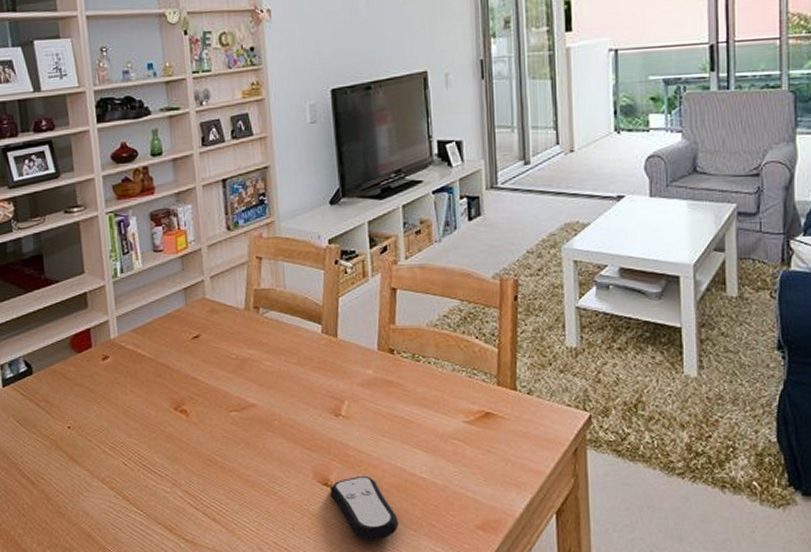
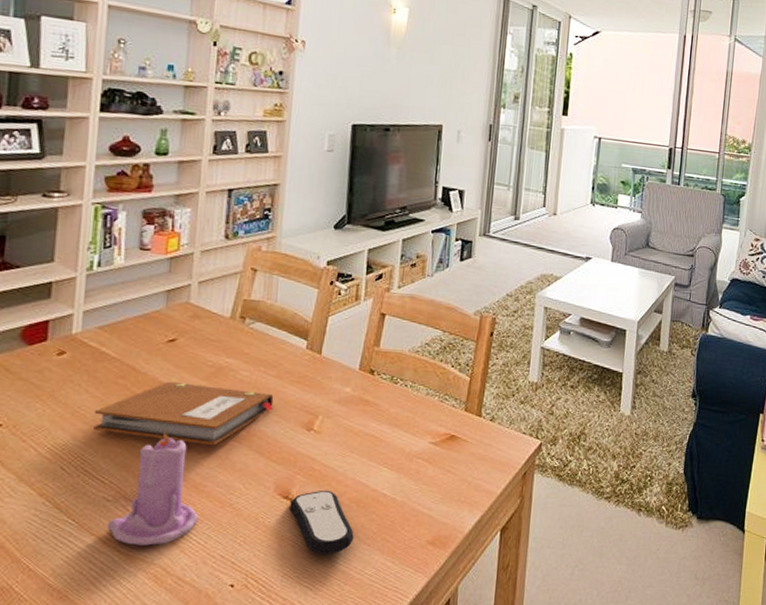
notebook: none [142,376,299,437] -> present [93,381,274,446]
candle: none [170,424,248,533] -> present [107,430,199,546]

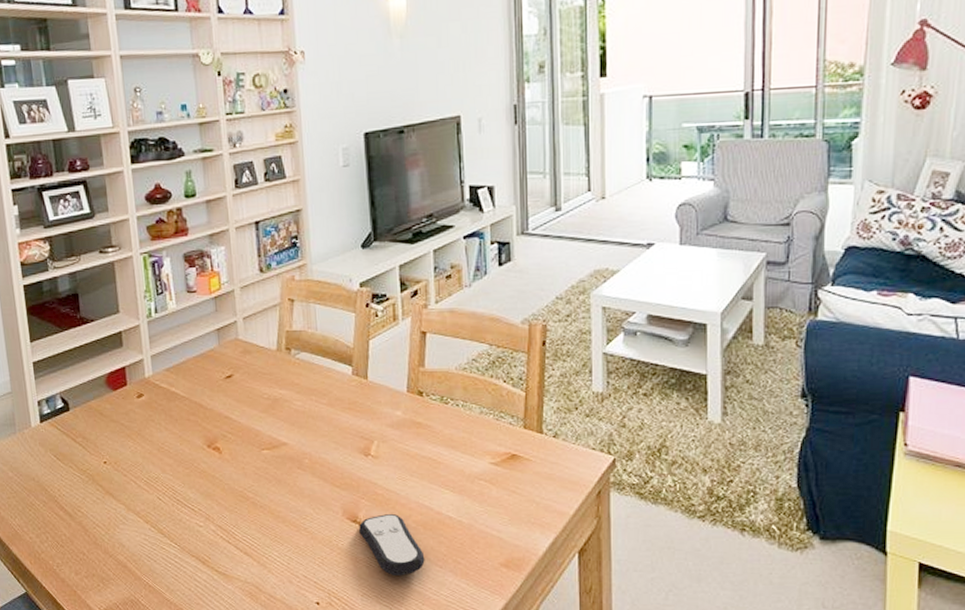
notebook: present [93,381,274,446] -> none [176,415,329,474]
candle: present [107,430,199,546] -> none [203,461,279,566]

